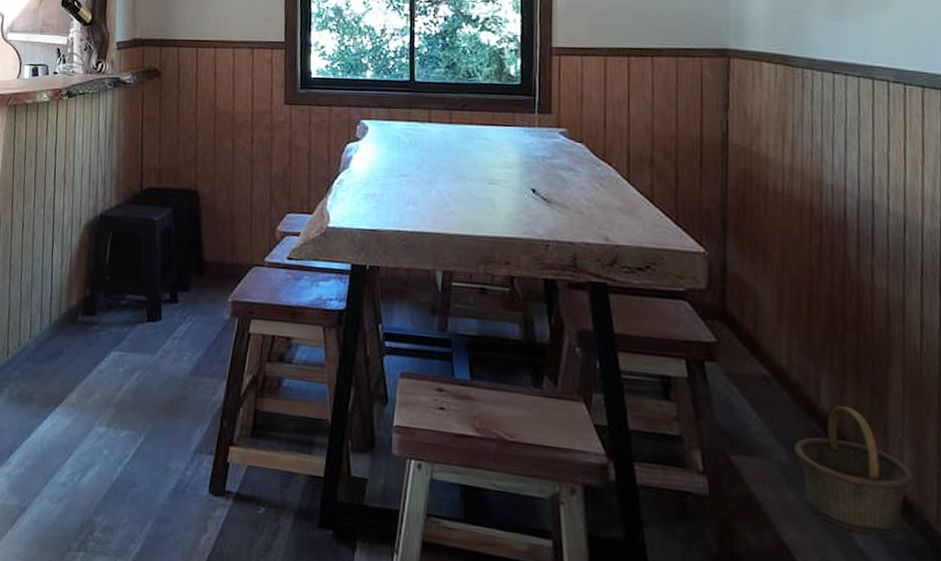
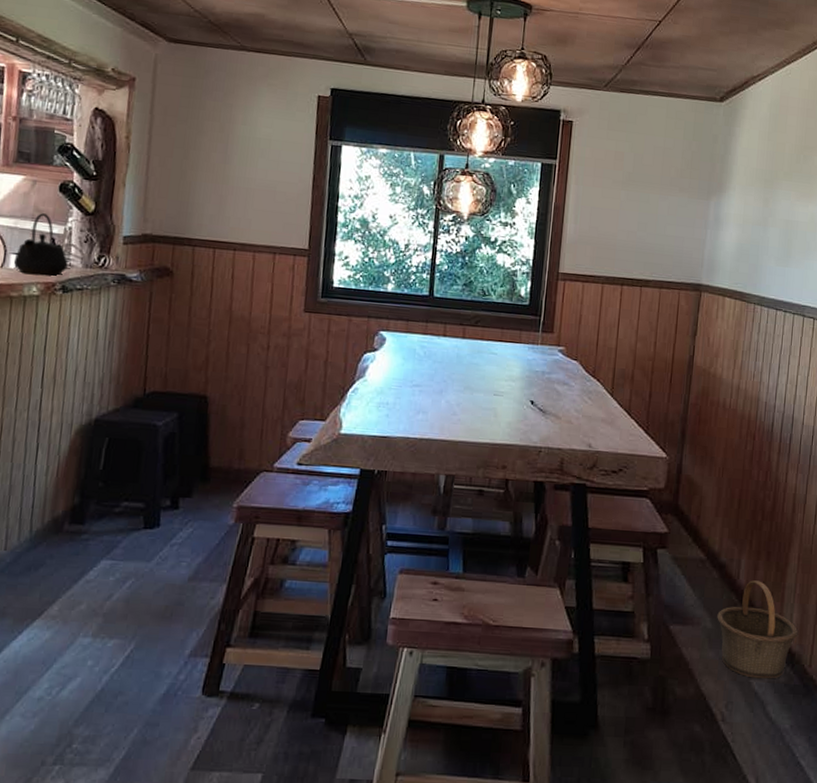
kettle: none [27,27,72,83] -> present [13,213,68,276]

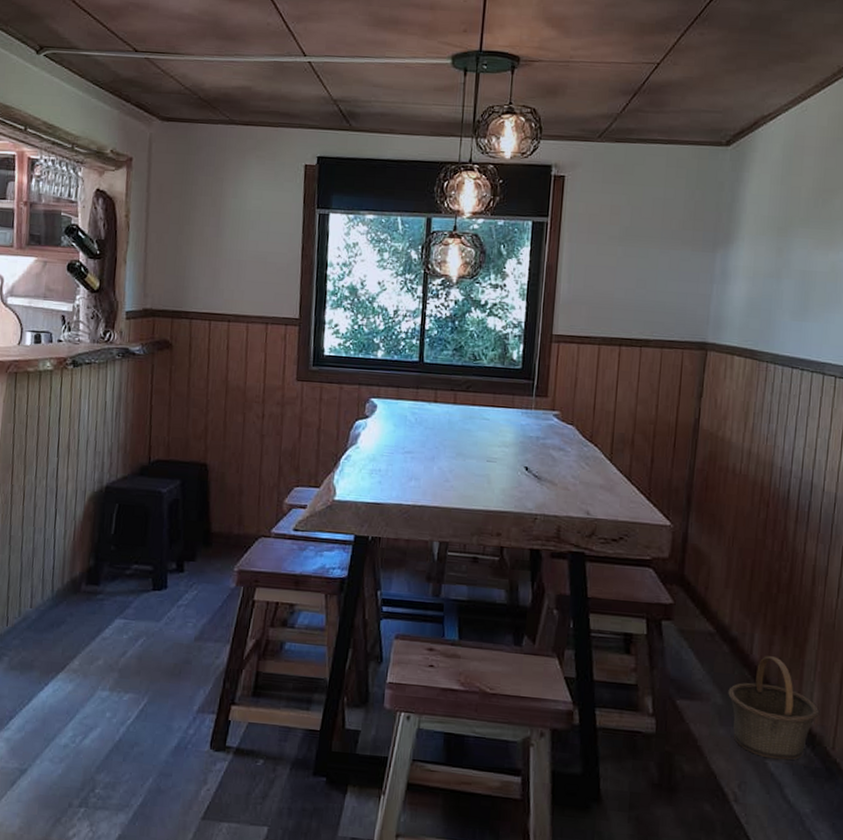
kettle: present [13,213,68,276] -> none [29,292,77,352]

